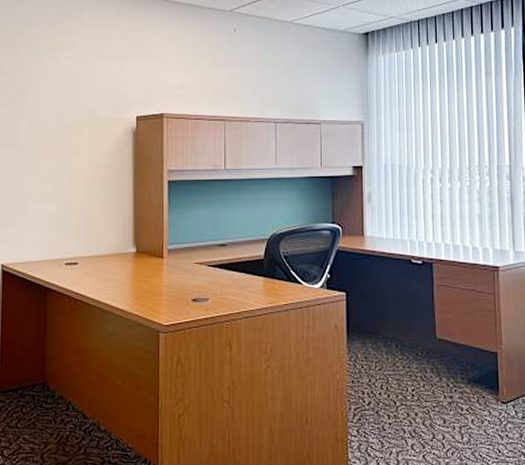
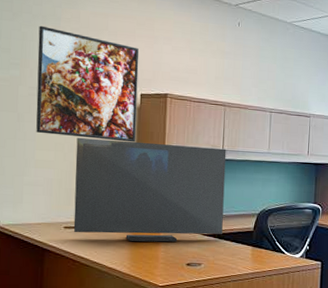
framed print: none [35,57,134,169] -> present [36,25,139,142]
computer monitor: none [74,167,229,277] -> present [73,137,227,242]

